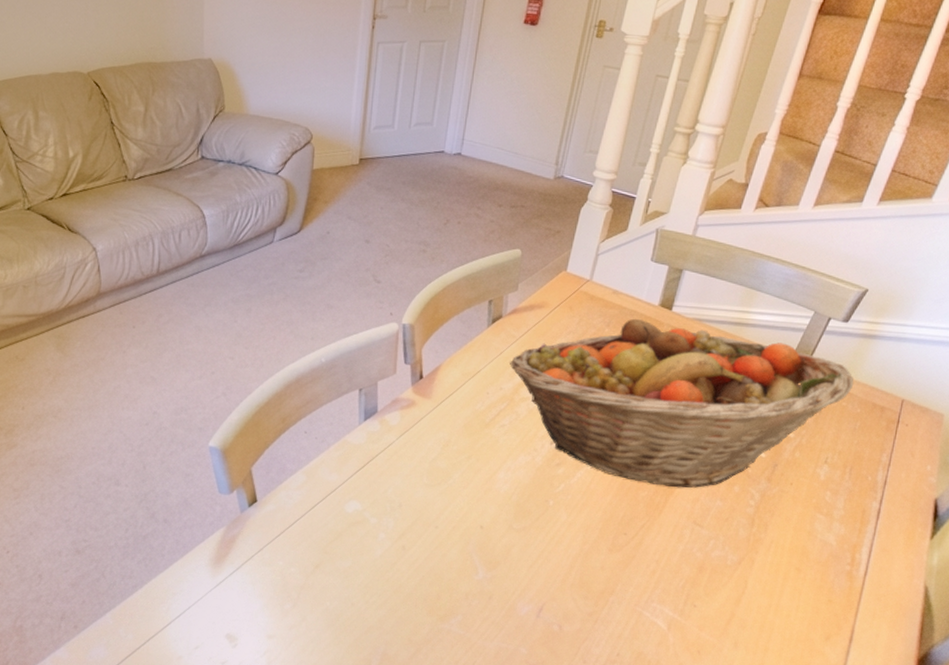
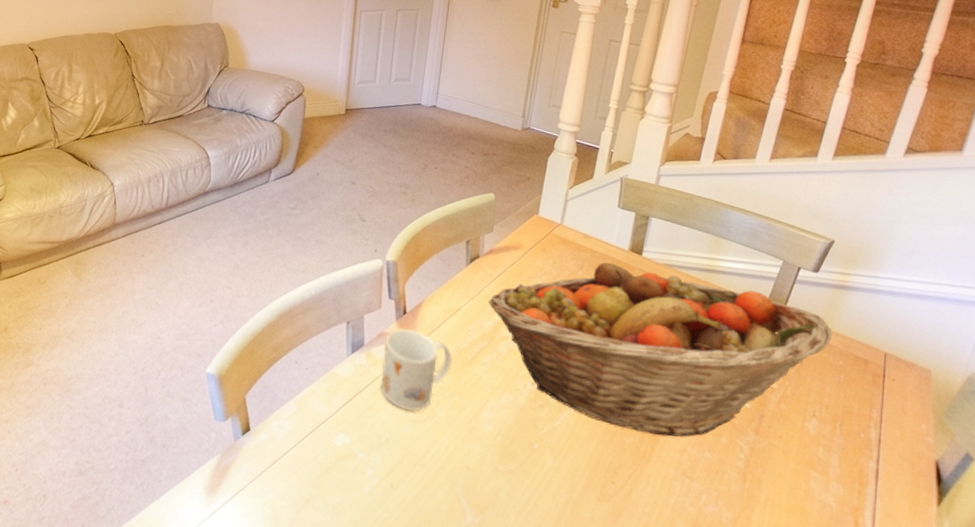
mug: none [394,394,470,476] -> present [380,329,453,412]

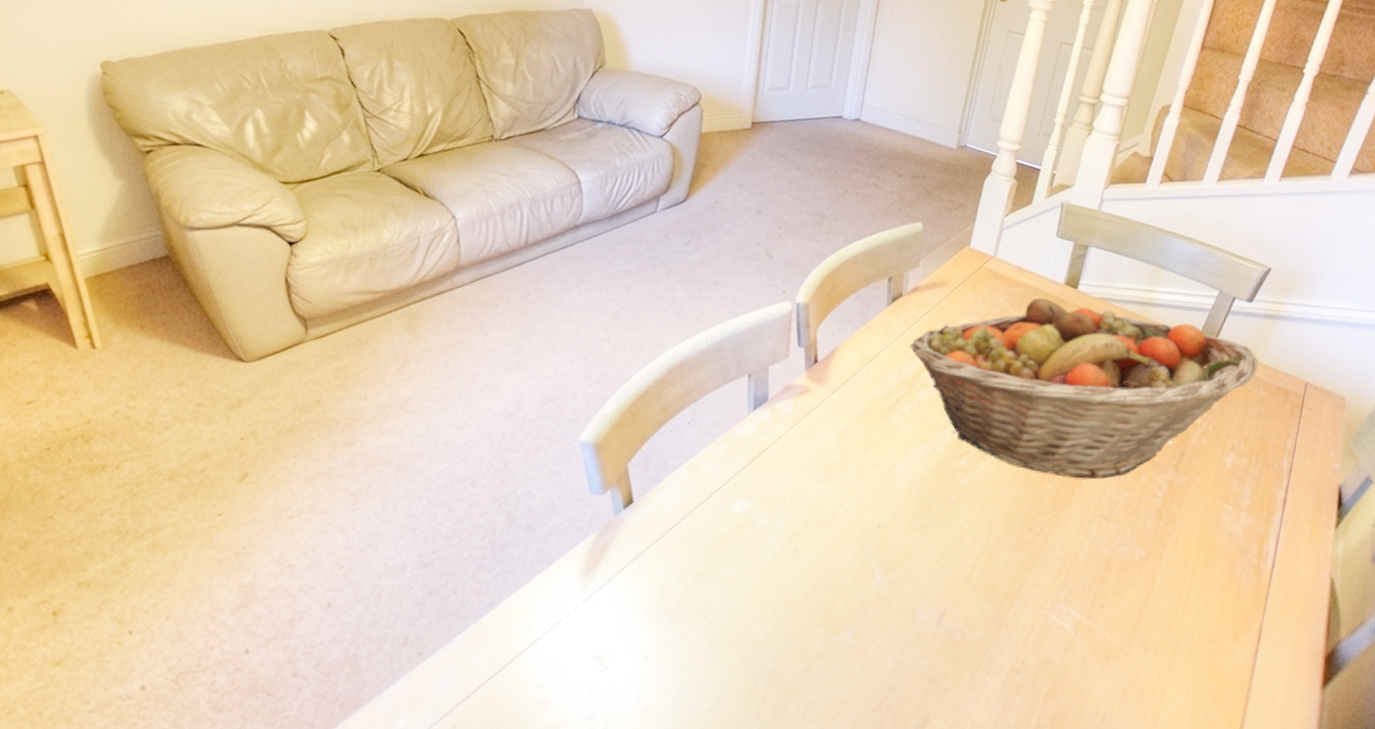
mug: present [380,329,453,412] -> none [785,380,868,470]

